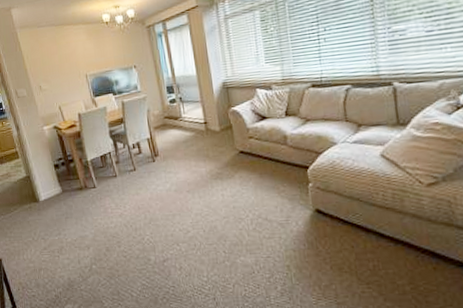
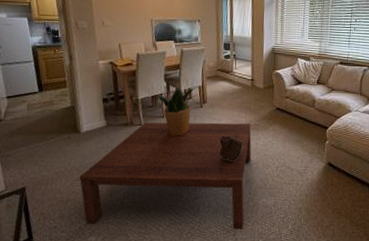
coffee table: none [46,173,224,293] -> present [79,122,252,230]
potted plant: none [102,140,148,196] -> present [154,87,198,136]
architectural model: none [180,189,208,217] -> present [219,135,243,160]

